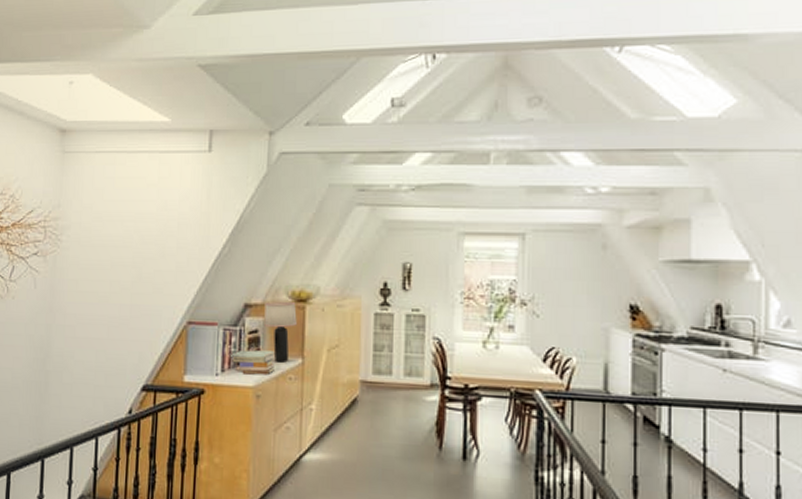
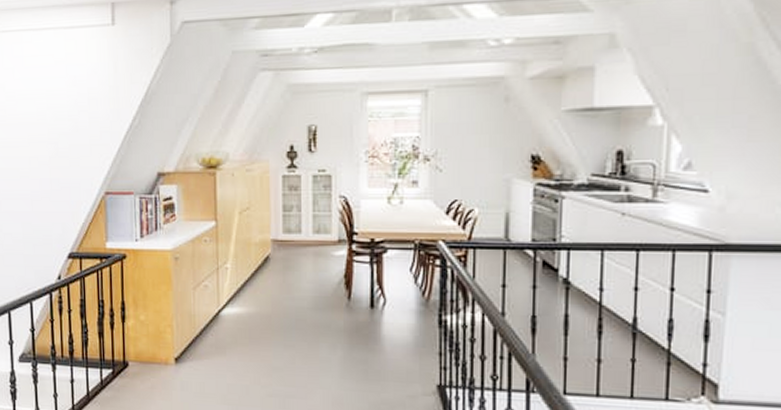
books: present [229,349,275,376] -> none [147,216,190,239]
table lamp: present [264,301,297,363] -> none [177,168,208,226]

